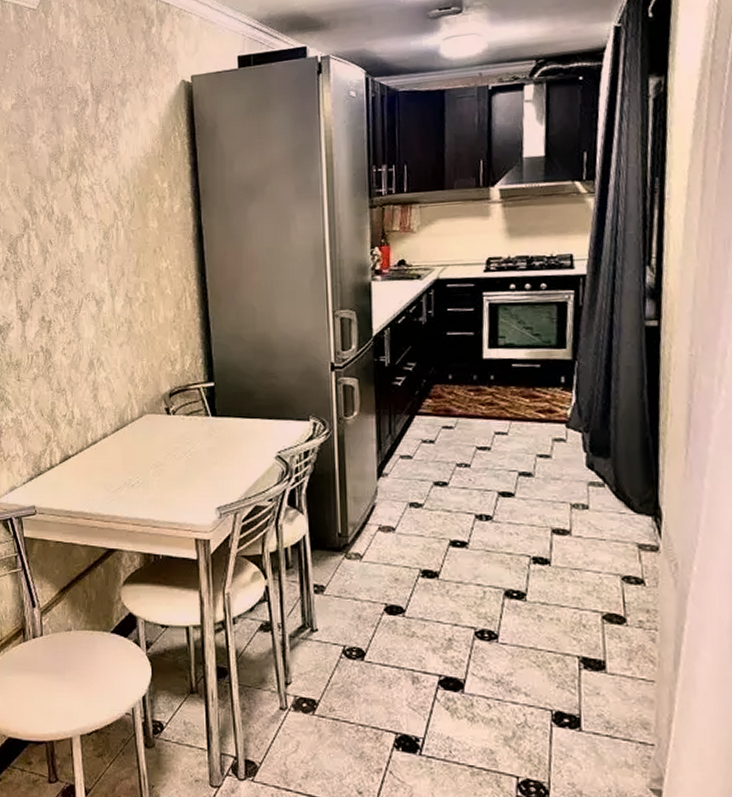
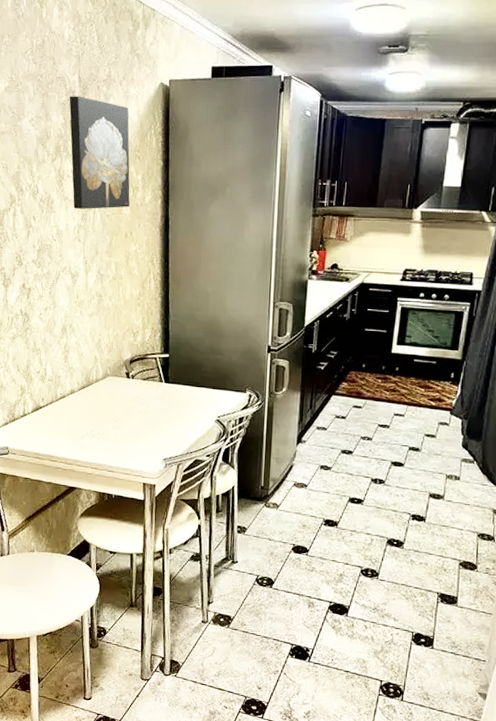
wall art: none [82,104,156,228] -> present [69,96,130,209]

